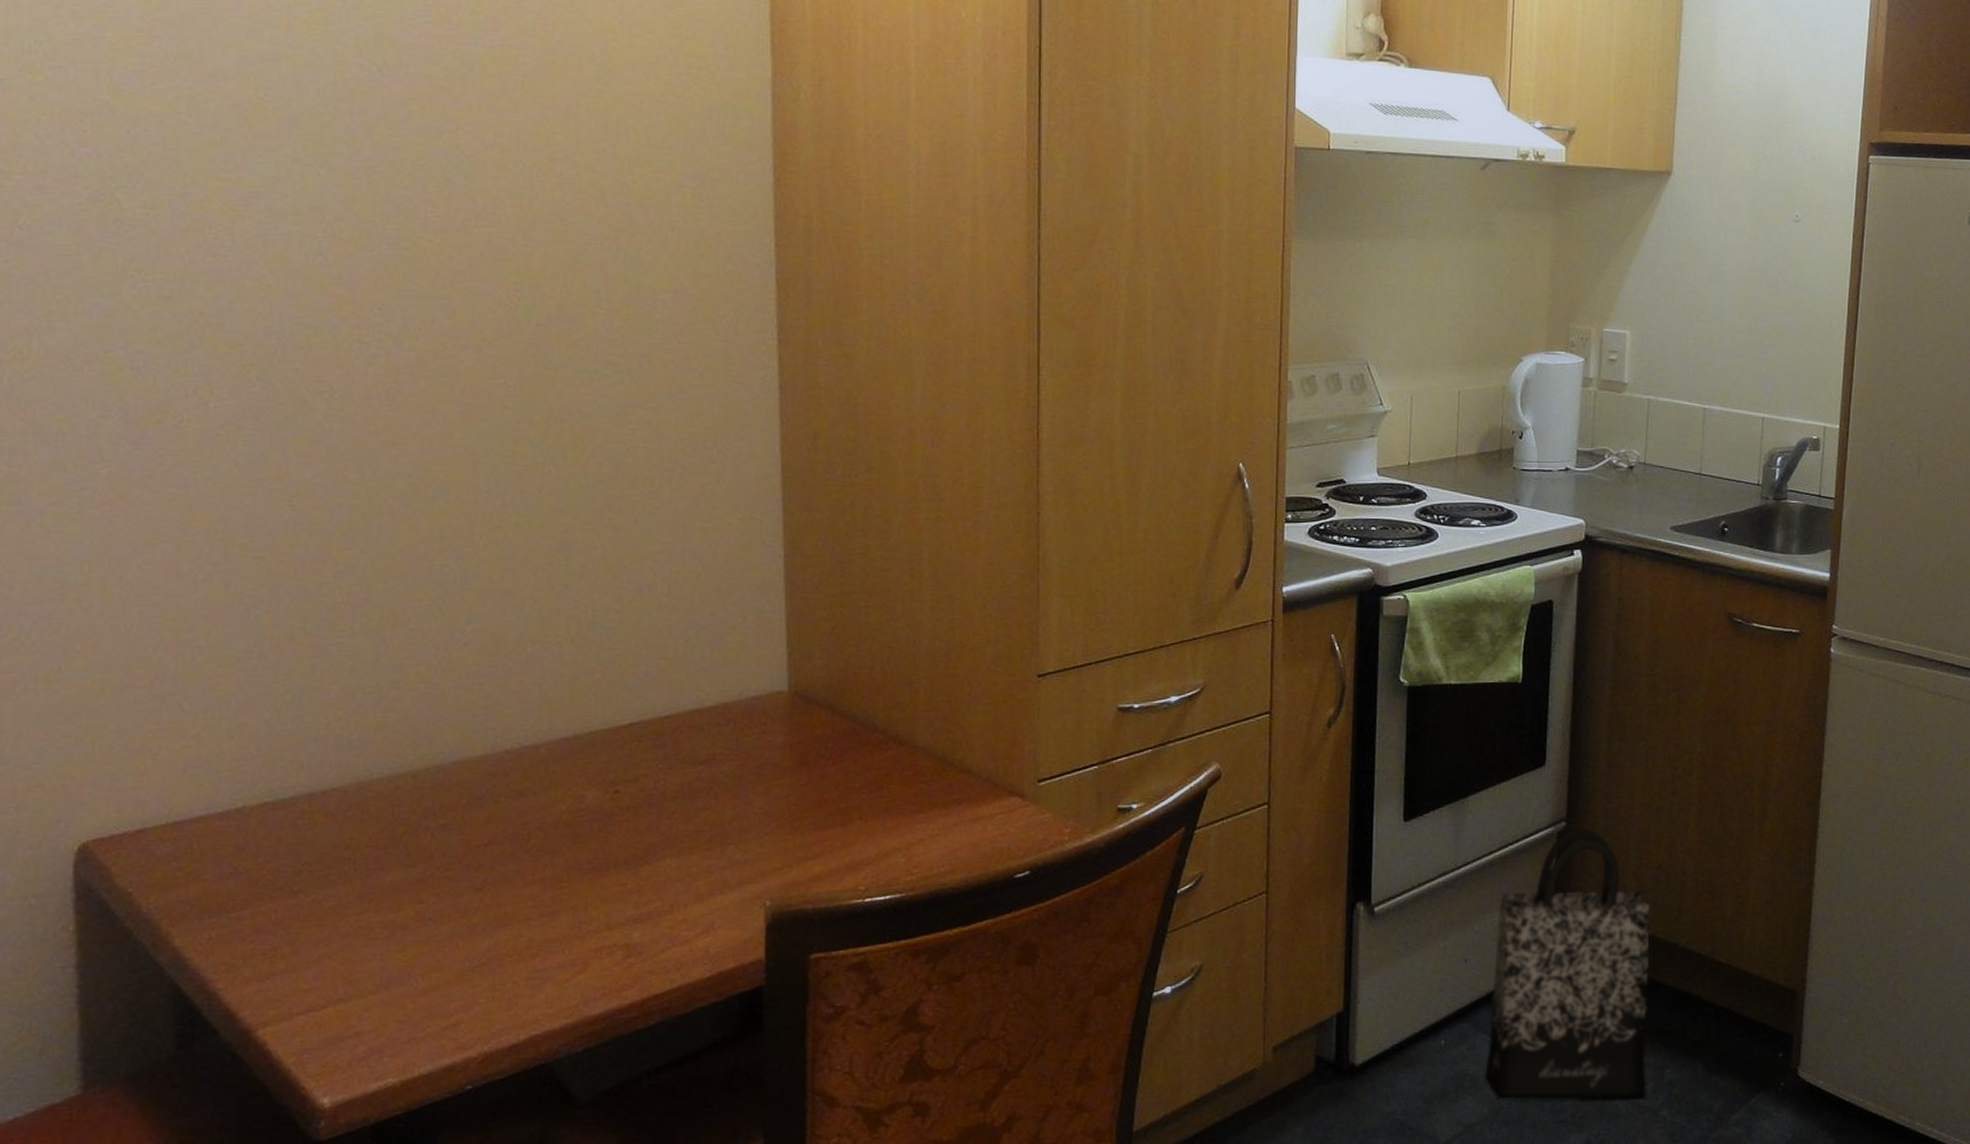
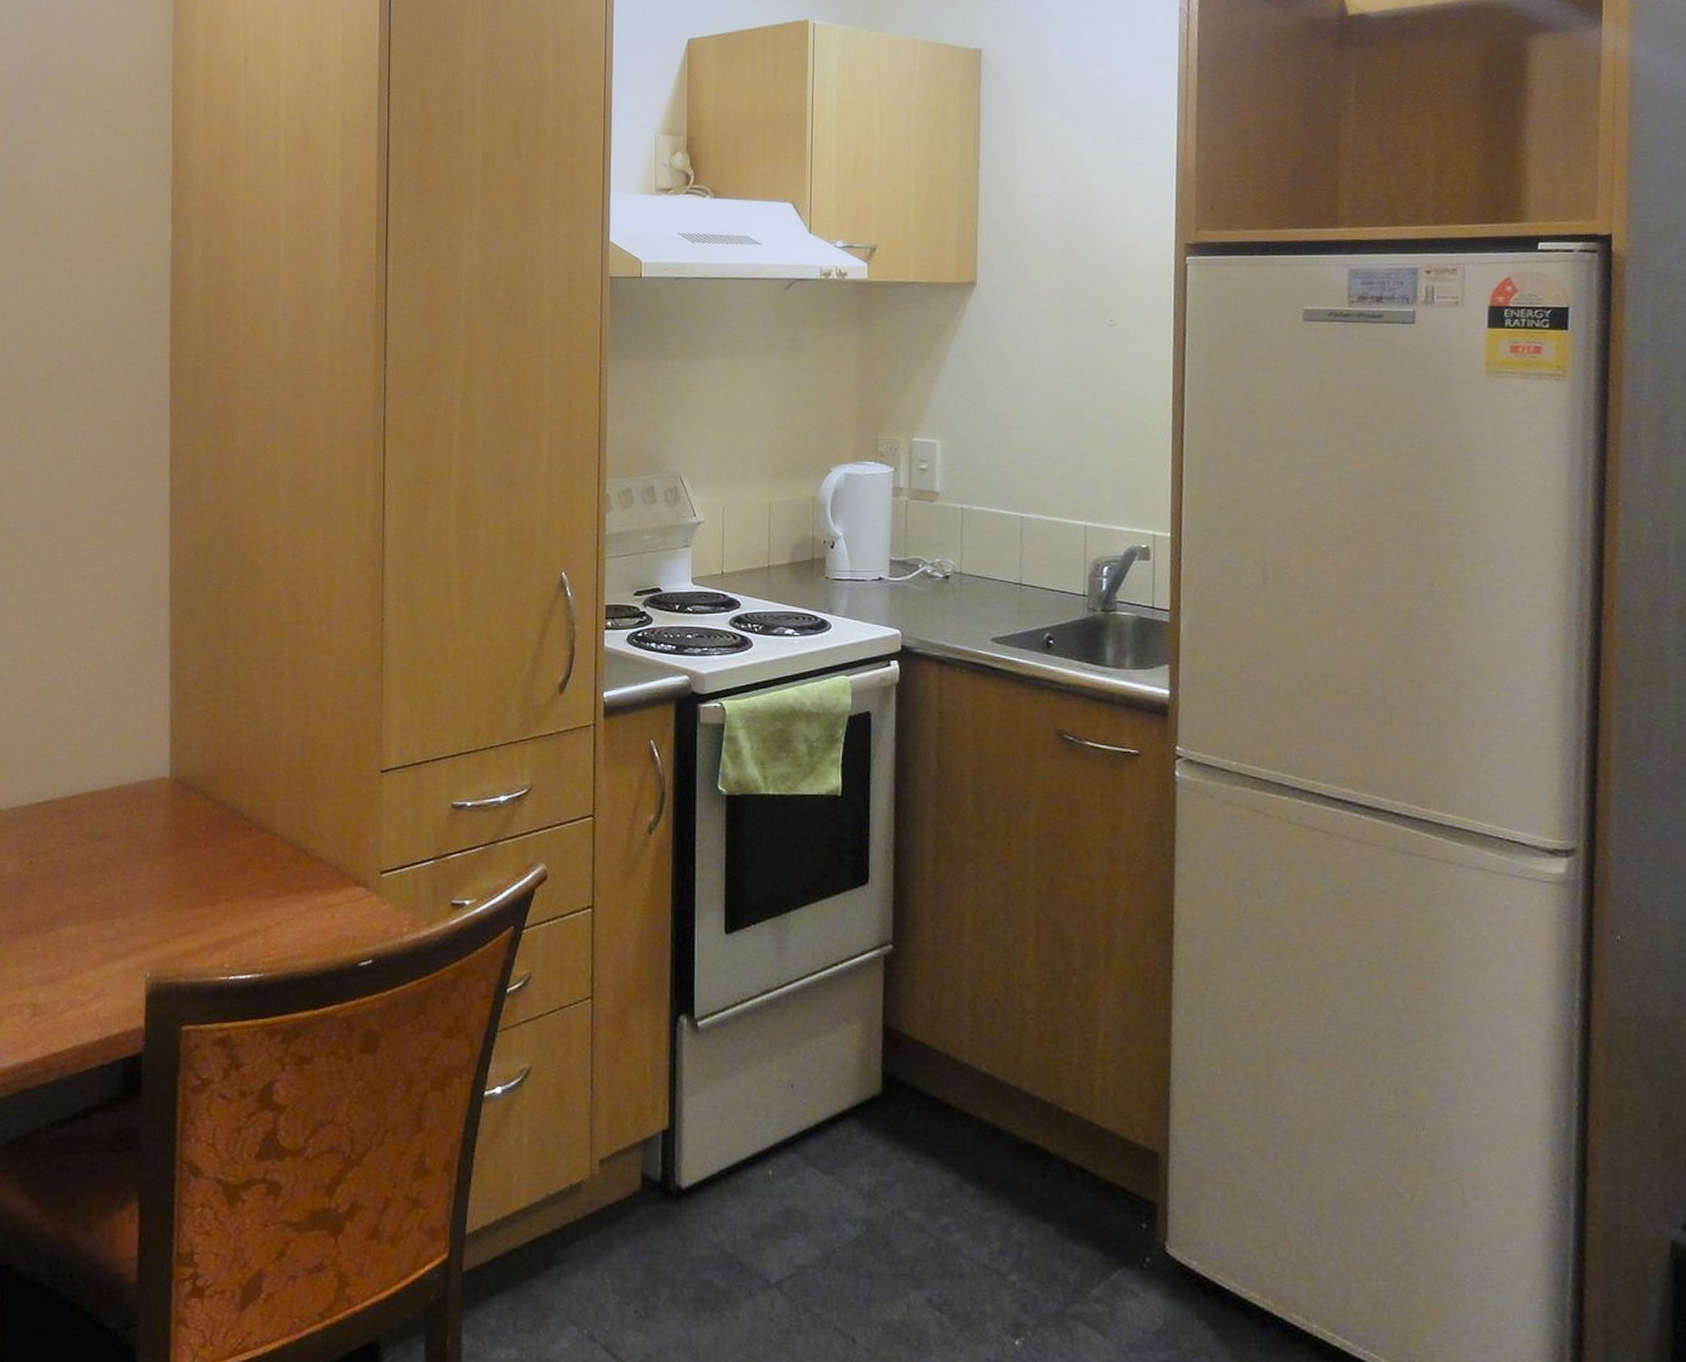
shopping bag: present [1485,828,1650,1100] -> none [816,953,992,1258]

